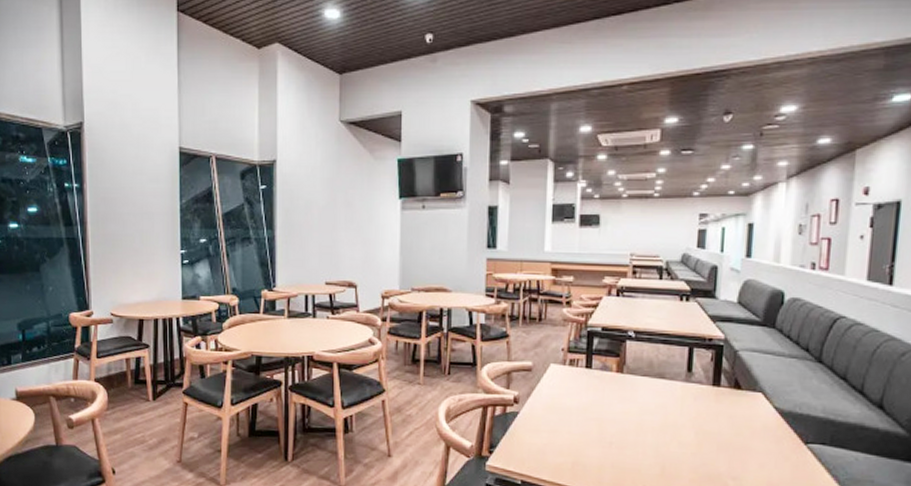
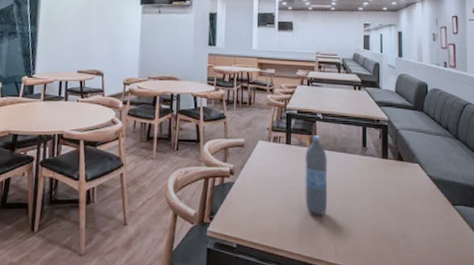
water bottle: none [607,357,639,451] -> present [305,135,328,215]

